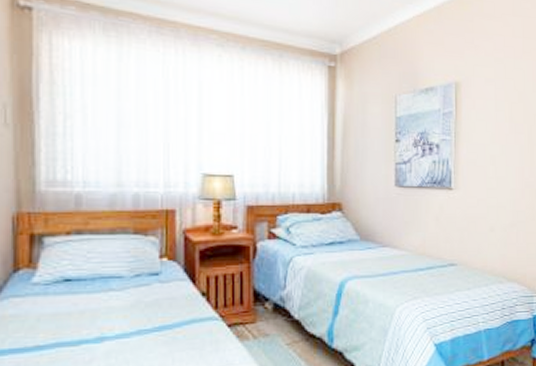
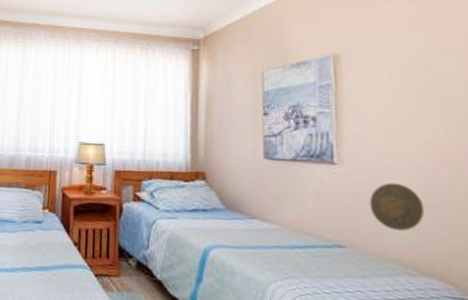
decorative plate: none [476,204,513,246] -> present [369,182,425,231]

